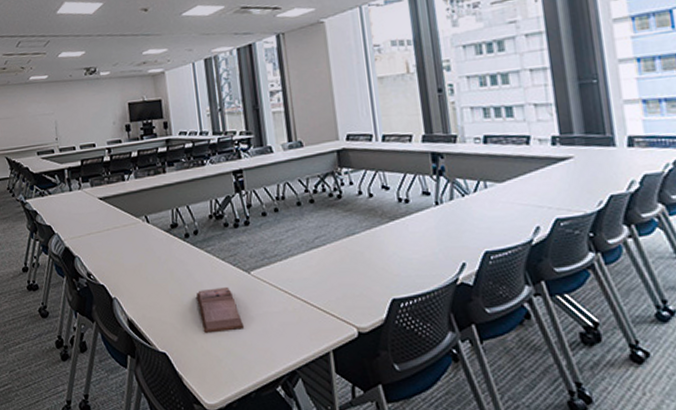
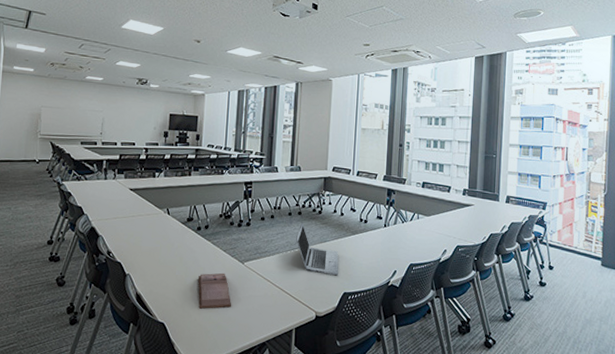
laptop: none [312,212,381,278] -> present [296,222,339,276]

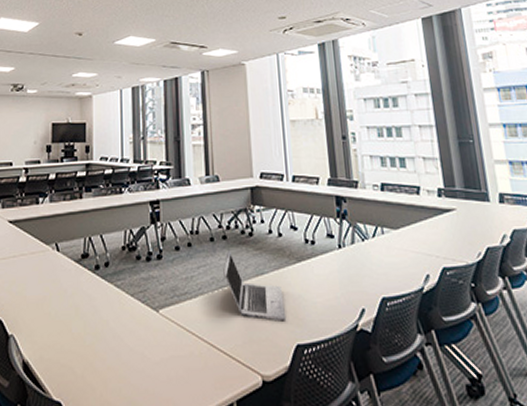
hardback book: present [198,272,232,309] -> none [101,326,148,379]

